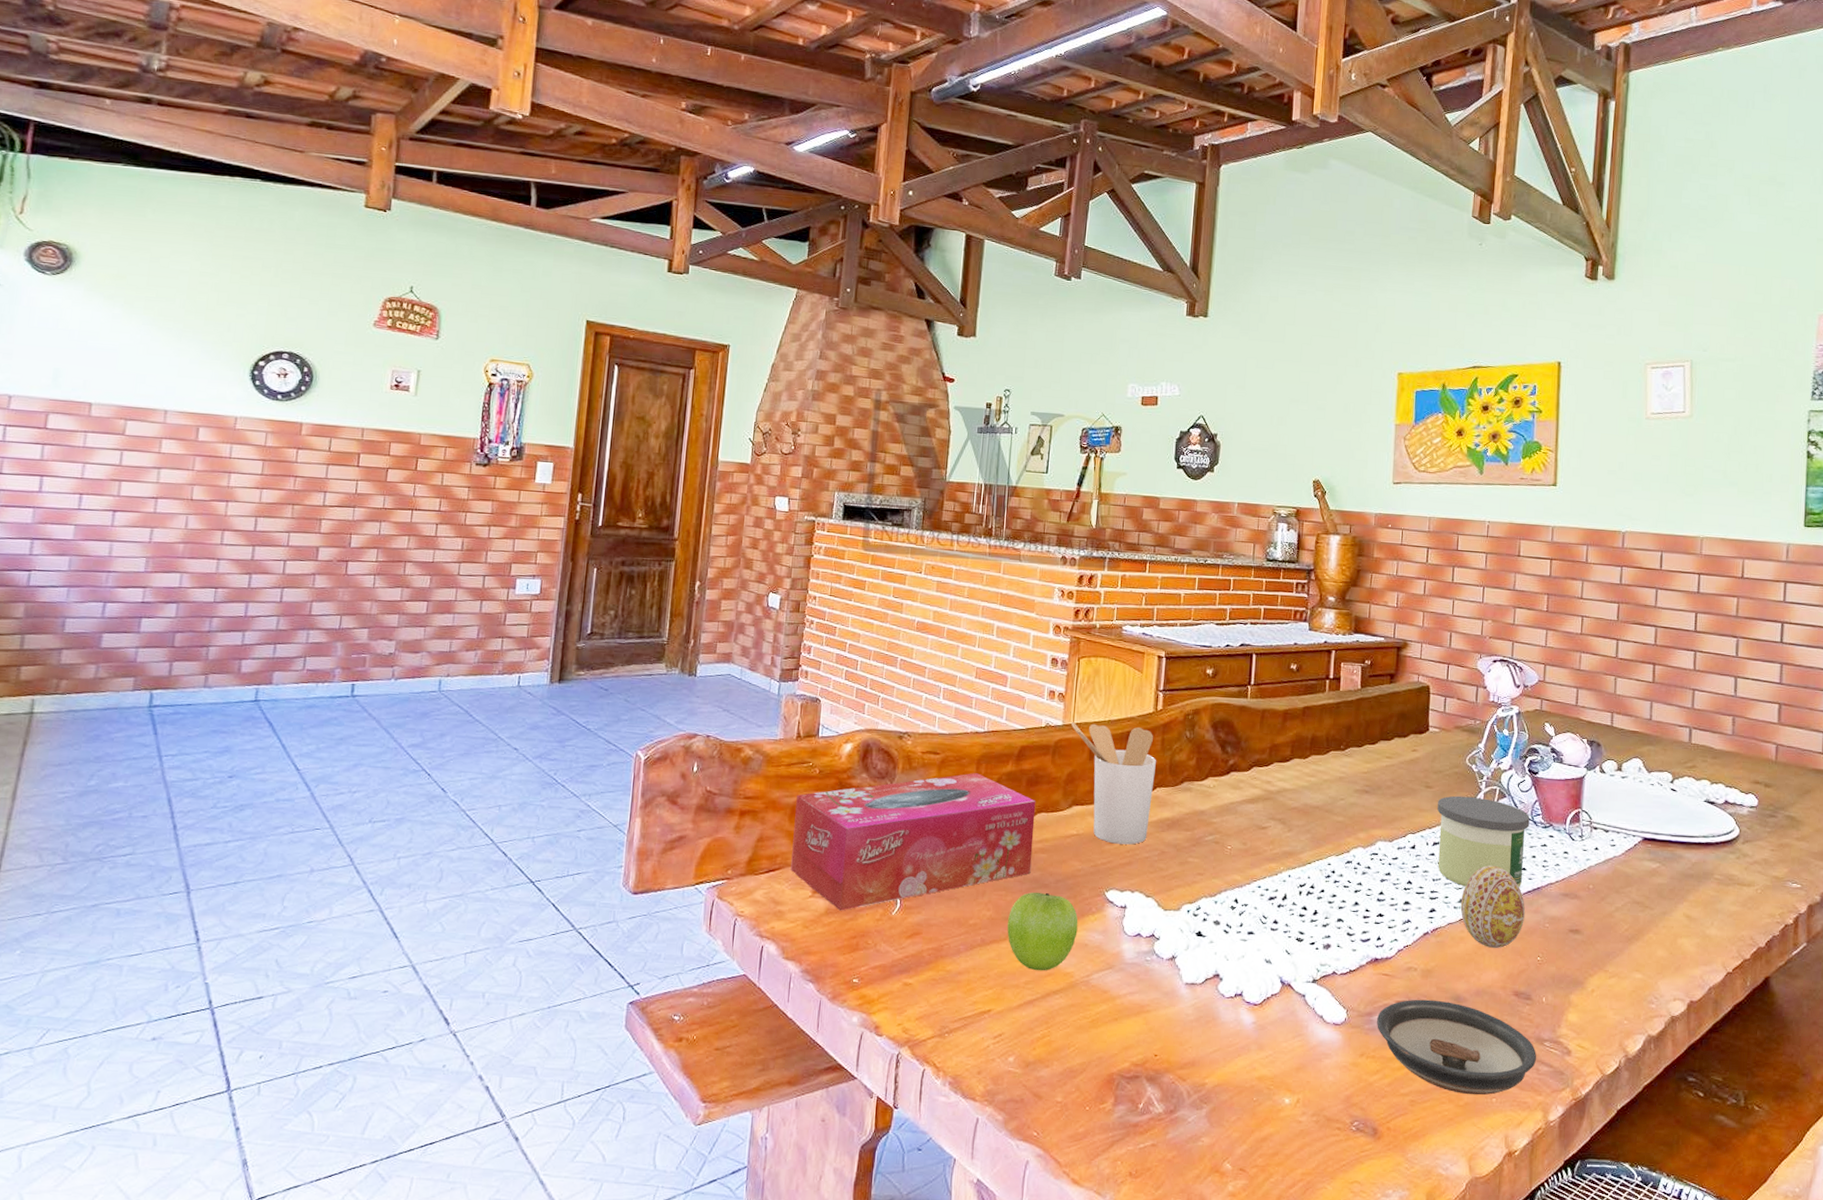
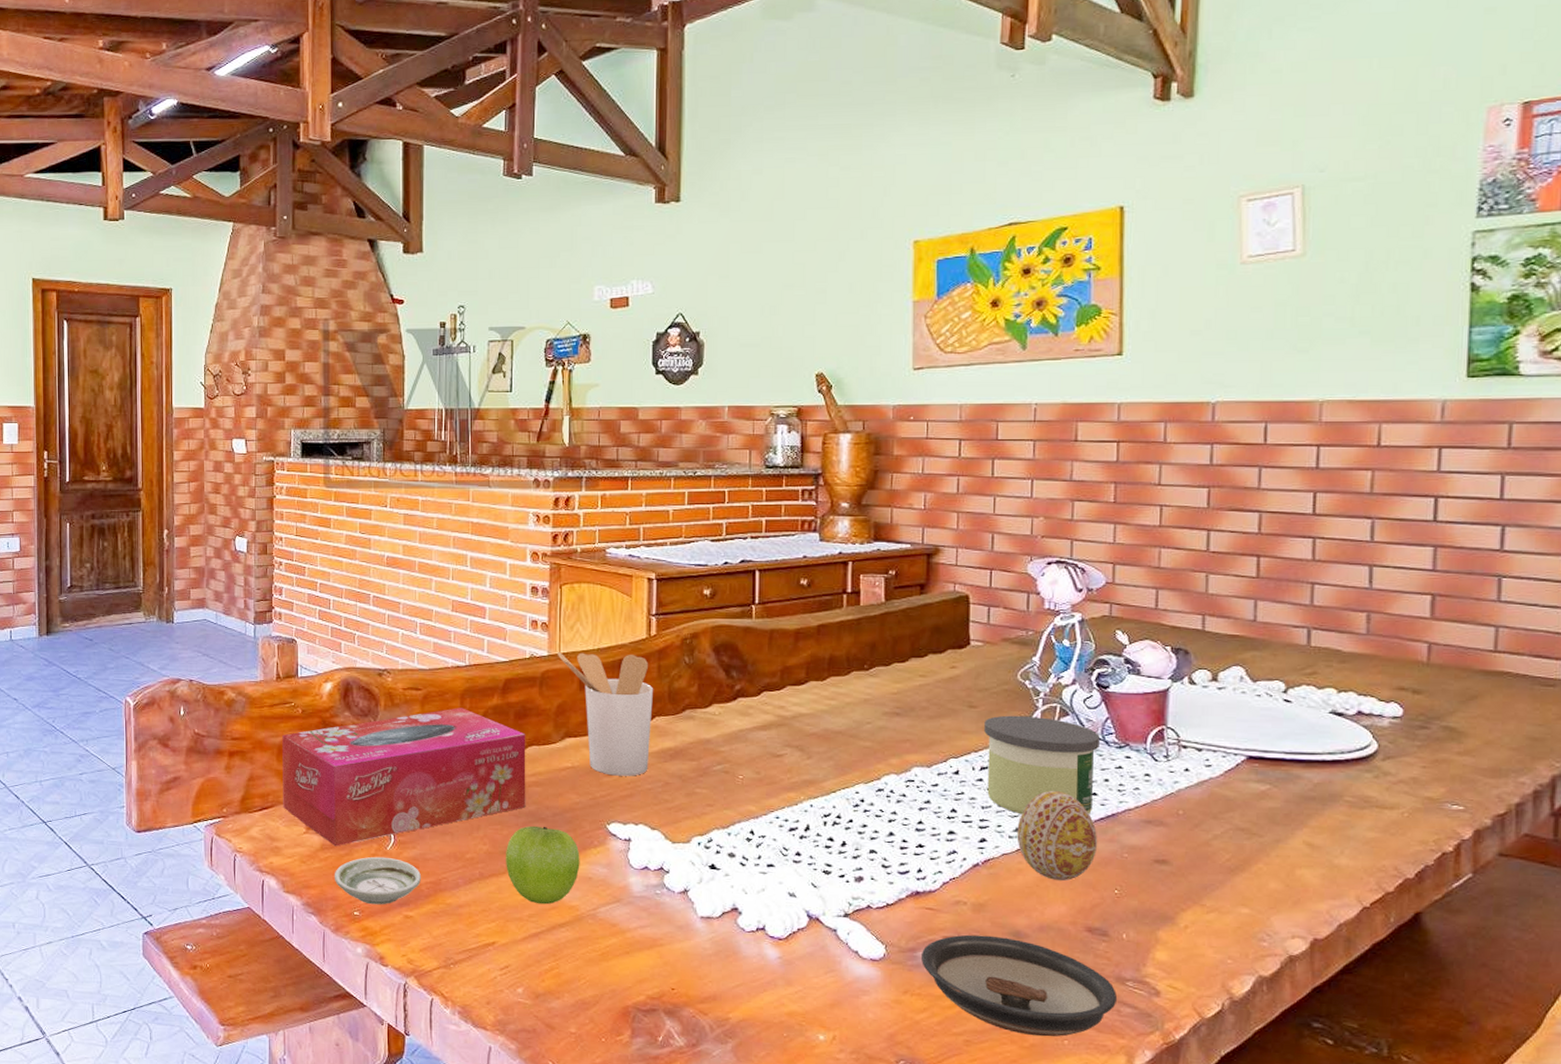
saucer: none [836,922,924,972] -> present [334,856,421,905]

